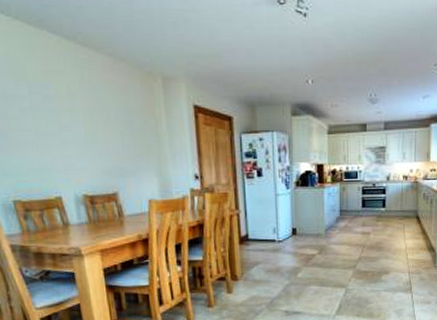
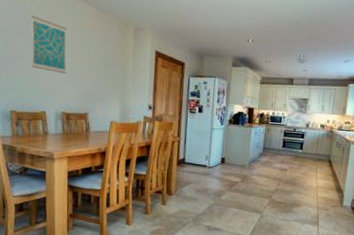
wall art: none [19,72,82,145] -> present [31,15,67,73]

